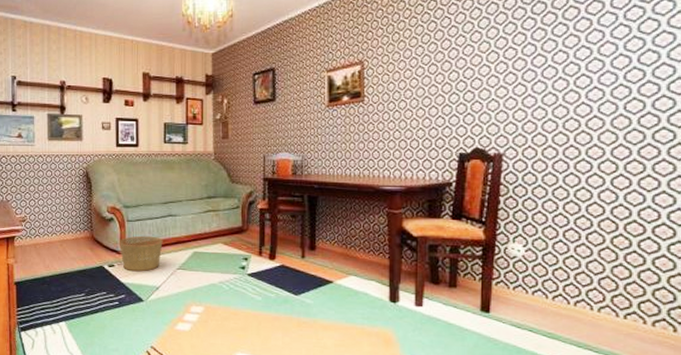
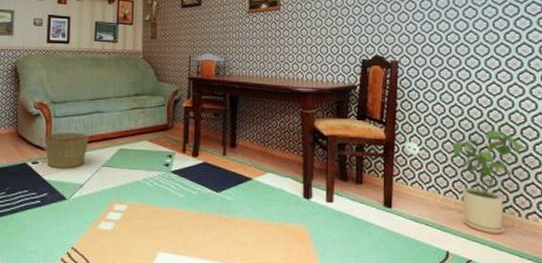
house plant: none [564,229,661,343] -> present [451,130,528,235]

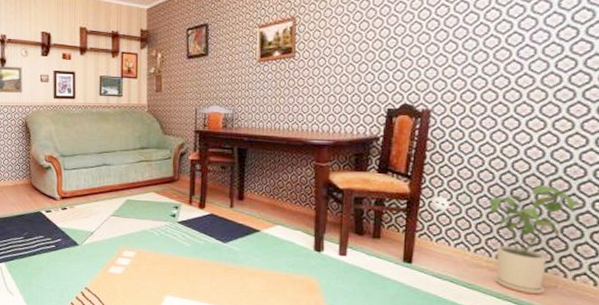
basket: present [44,132,89,169] -> none [56,183,98,218]

